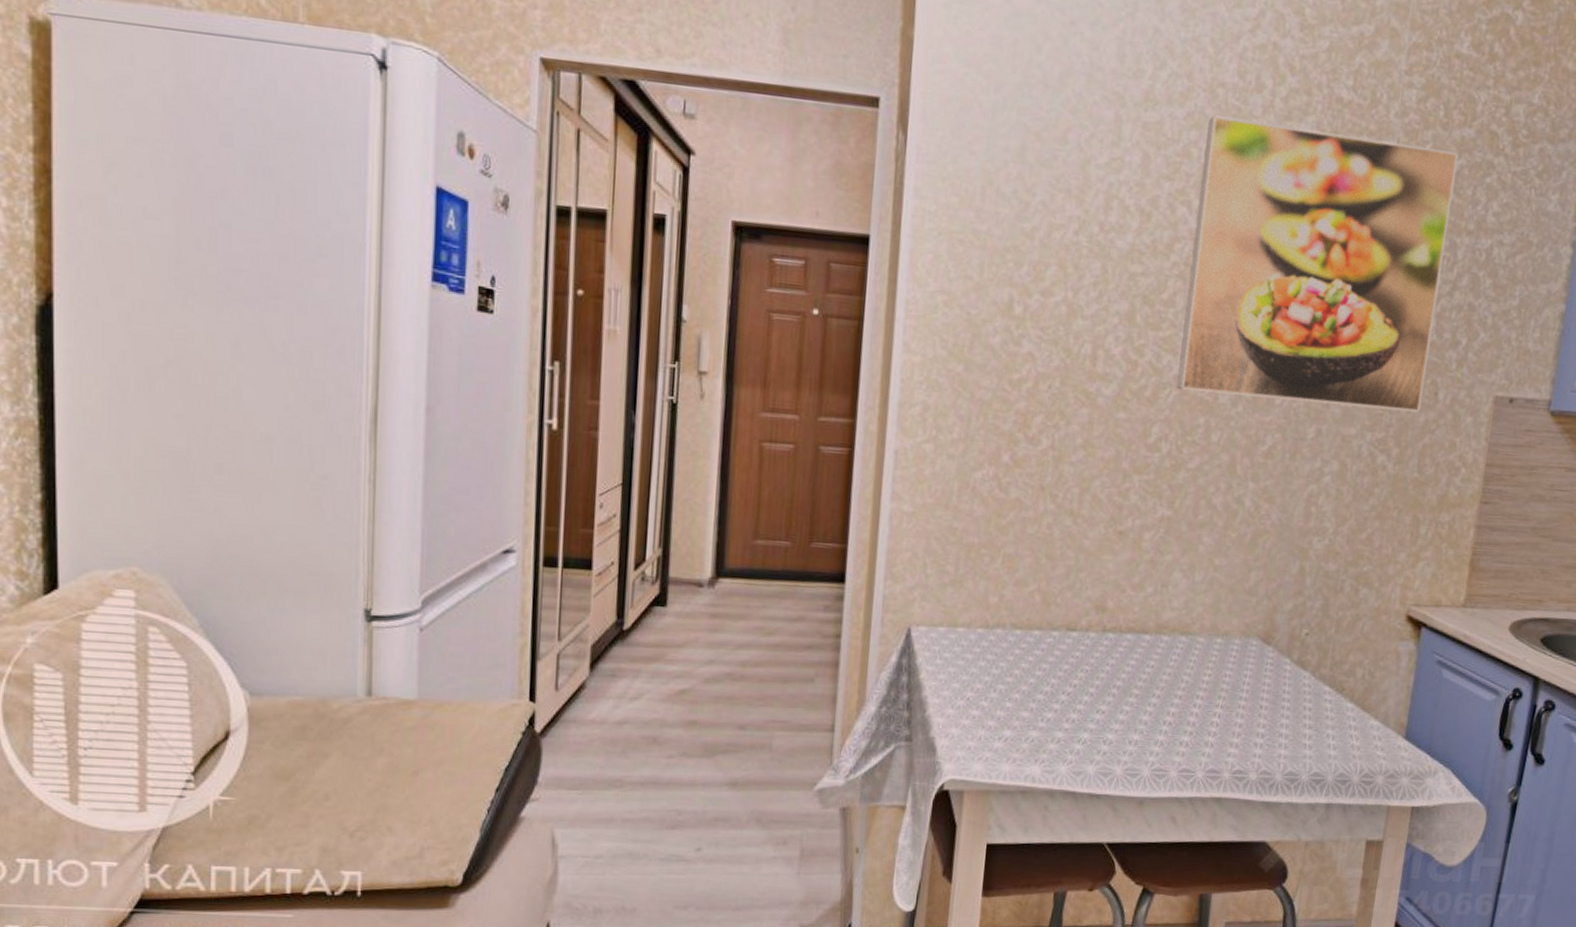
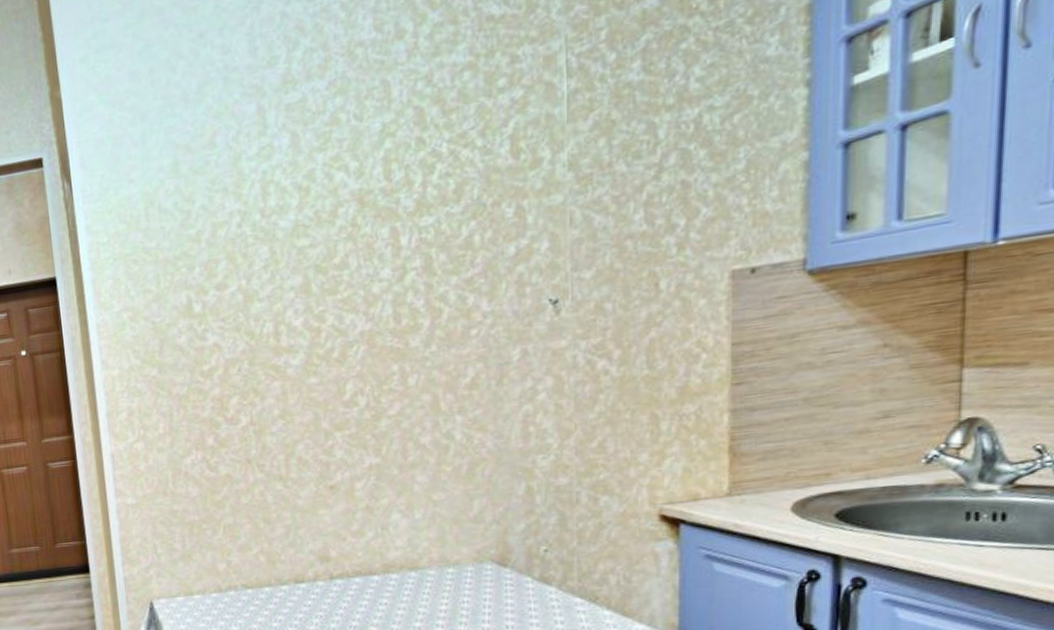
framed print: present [1177,115,1459,413] -> none [351,28,642,345]

